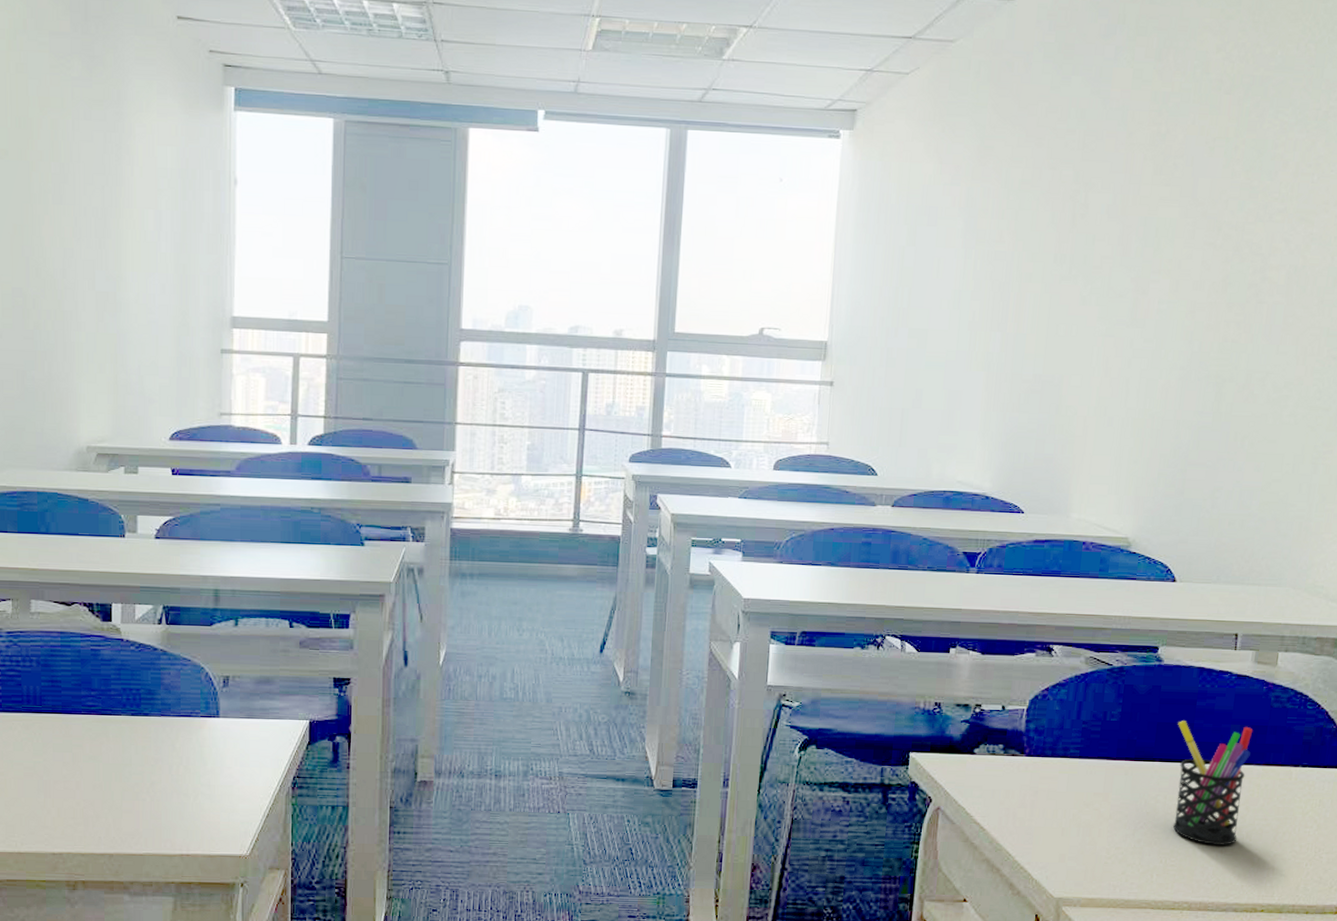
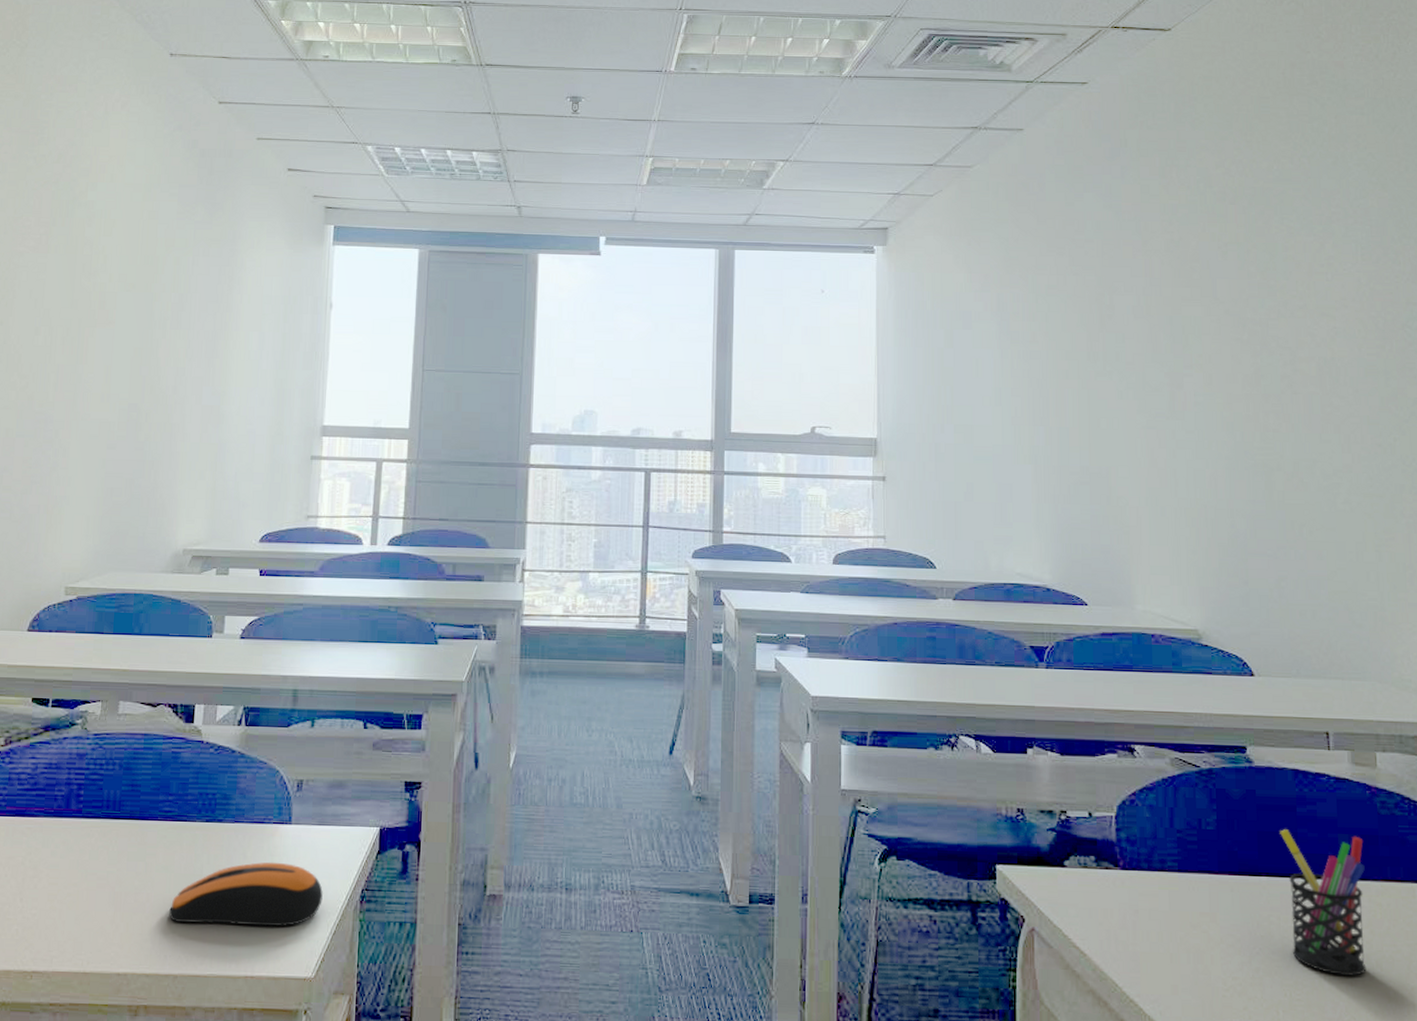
computer mouse: none [99,752,254,811] -> present [168,862,323,927]

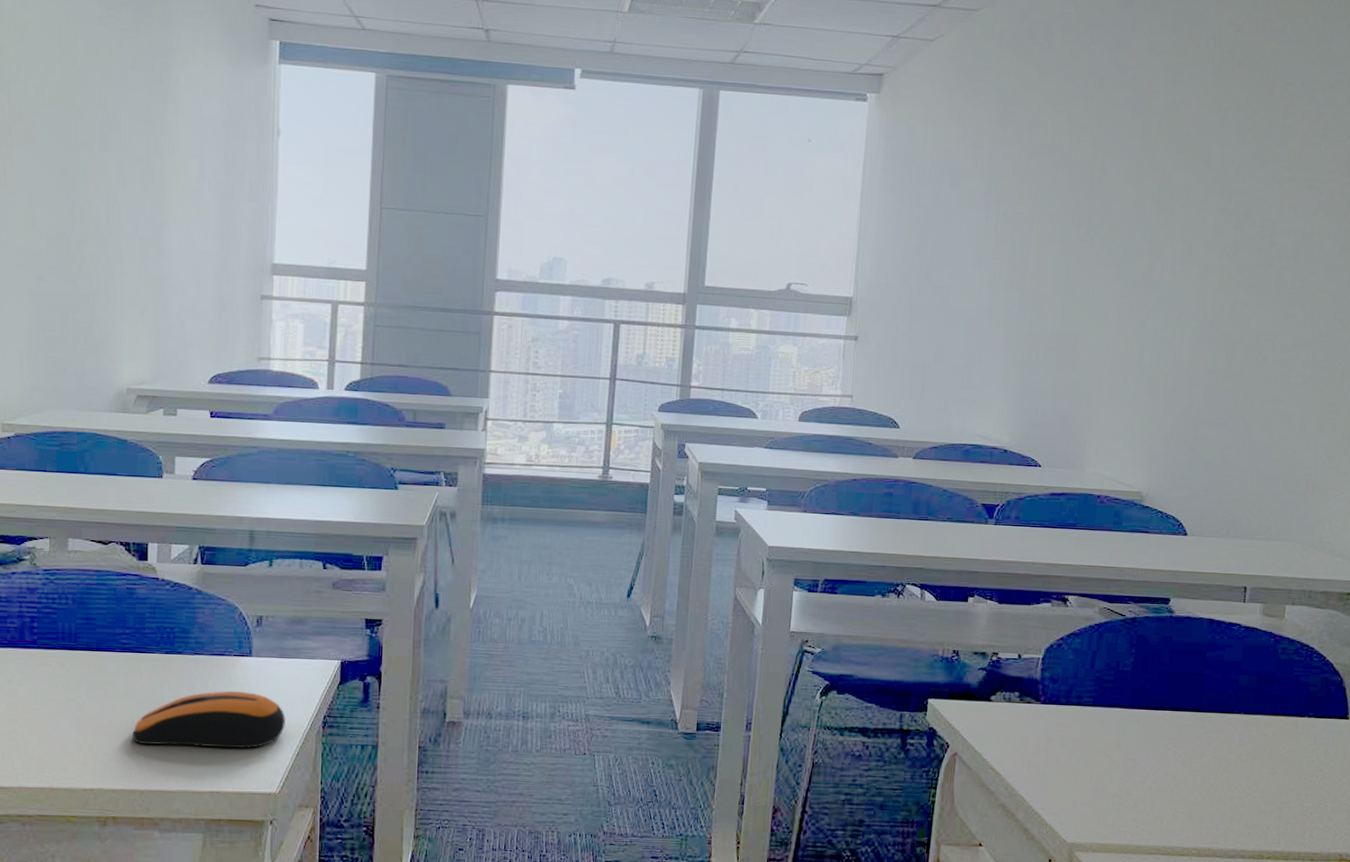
pen holder: present [1280,829,1367,976] -> none [1182,671,1261,793]

